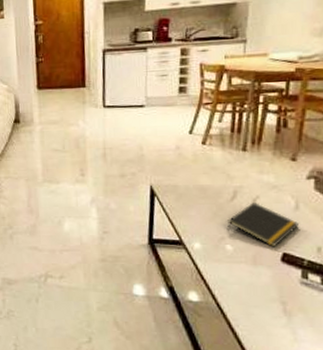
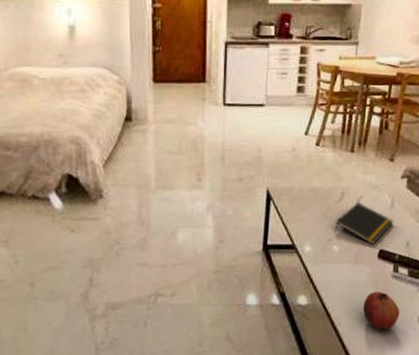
fruit: none [265,297,313,339] -> present [363,291,400,330]

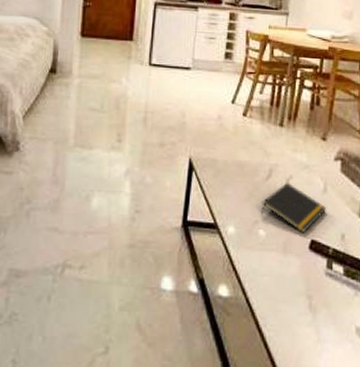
fruit: present [363,291,400,330] -> none [292,290,335,338]

